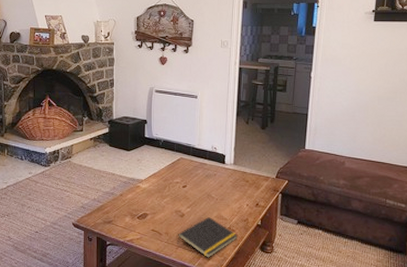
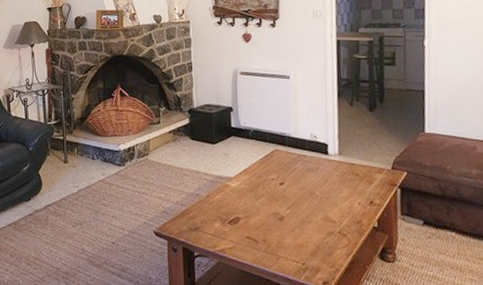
notepad: present [177,217,238,258] -> none [277,220,351,270]

